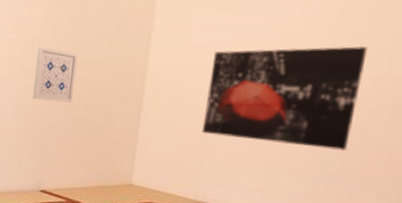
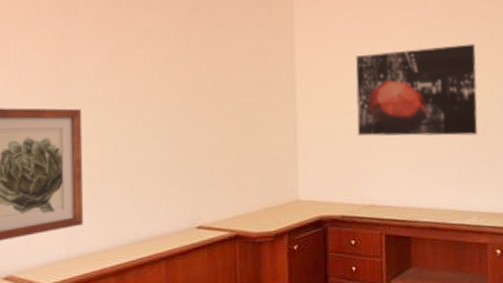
wall art: present [32,47,78,103] -> none [172,62,221,122]

